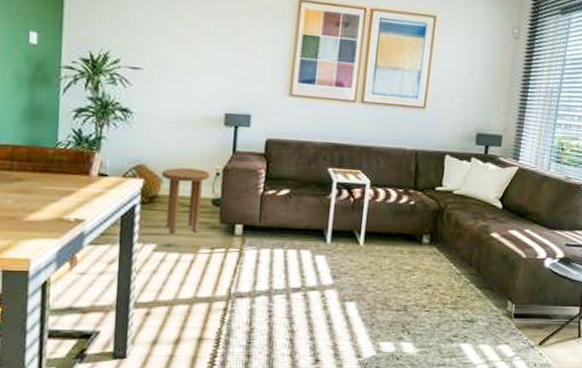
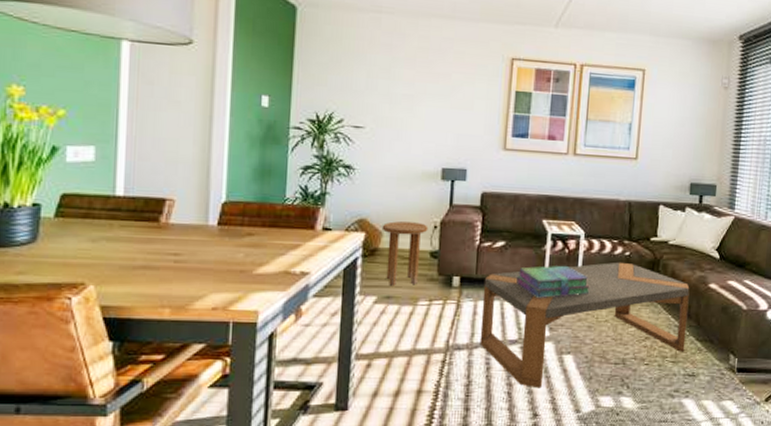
coffee table: none [262,211,472,335] -> present [479,261,690,389]
stack of books: none [301,214,375,247] -> present [517,265,590,298]

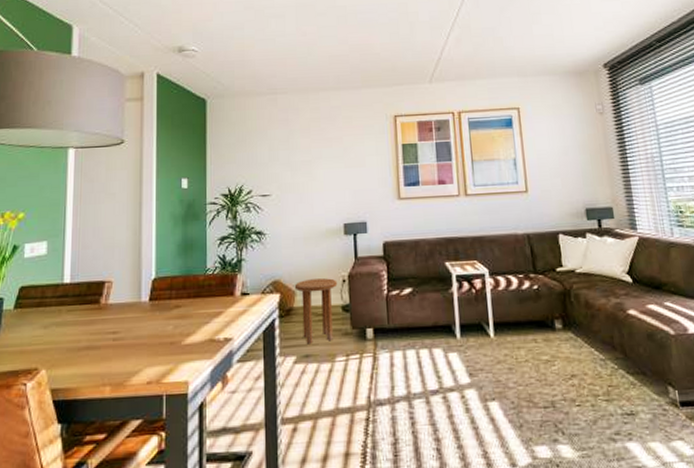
coffee table: present [479,261,690,389] -> none [396,296,617,442]
stack of books: present [517,265,590,298] -> none [428,305,504,343]

